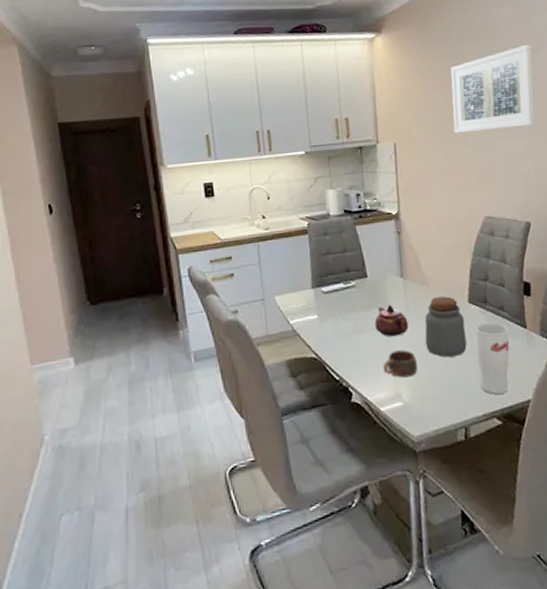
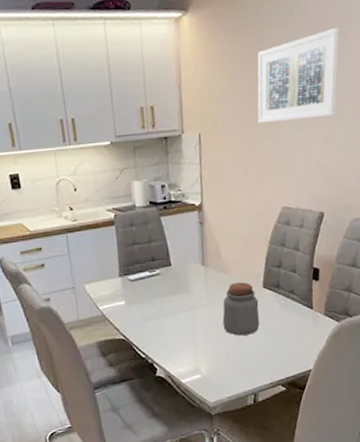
teapot: present [374,304,409,337] -> none [177,290,208,319]
cup: present [382,349,418,378] -> none [184,330,216,354]
cup: present [475,322,510,394] -> none [267,304,297,366]

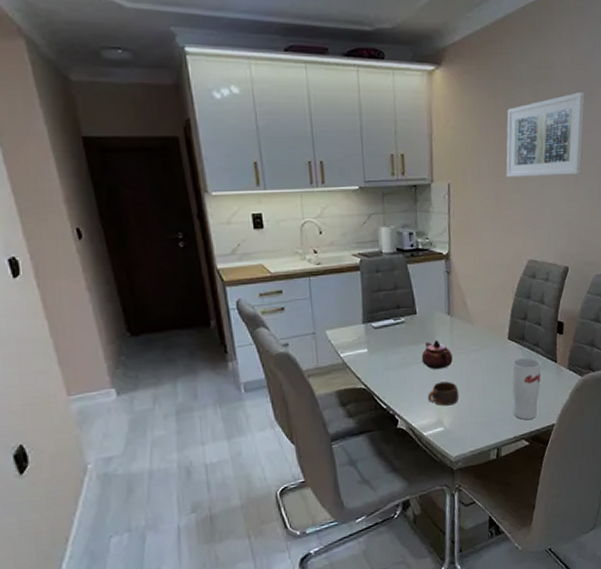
teapot: none [177,290,208,319] -> present [421,339,453,370]
cup: none [184,330,216,354] -> present [427,381,460,406]
jar: present [222,282,260,336] -> none [467,333,504,388]
cup: none [267,304,297,366] -> present [511,357,541,420]

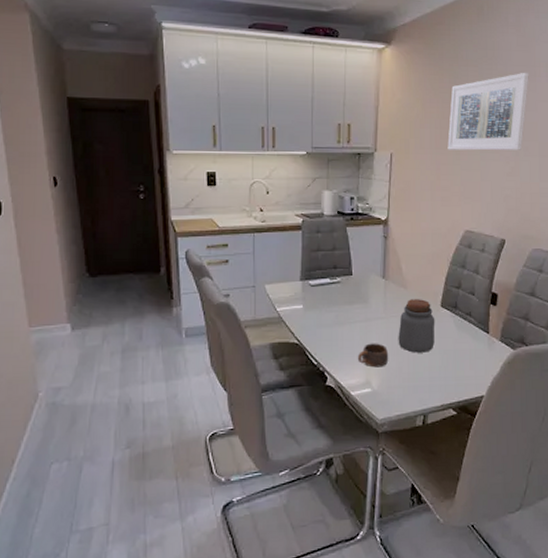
teapot: present [421,339,453,370] -> none [354,301,385,331]
jar: none [467,333,504,388] -> present [398,299,435,353]
cup: present [511,357,541,420] -> none [442,325,473,388]

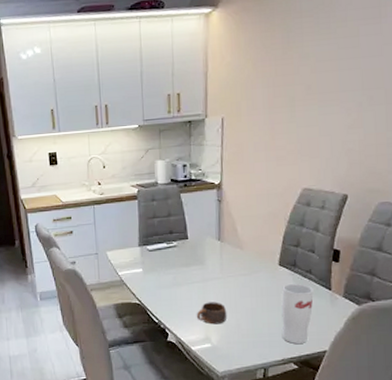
jar: present [398,299,435,353] -> none [235,259,274,310]
cup: none [442,325,473,388] -> present [281,283,314,344]
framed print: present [447,72,529,151] -> none [281,14,373,108]

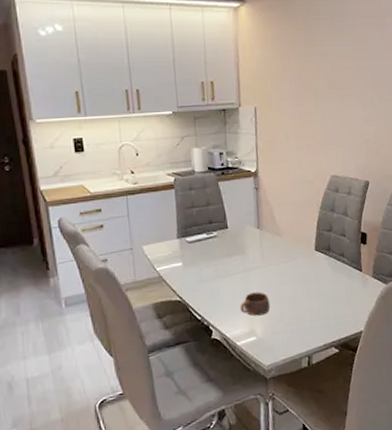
cup: present [281,283,314,344] -> none [319,267,348,328]

